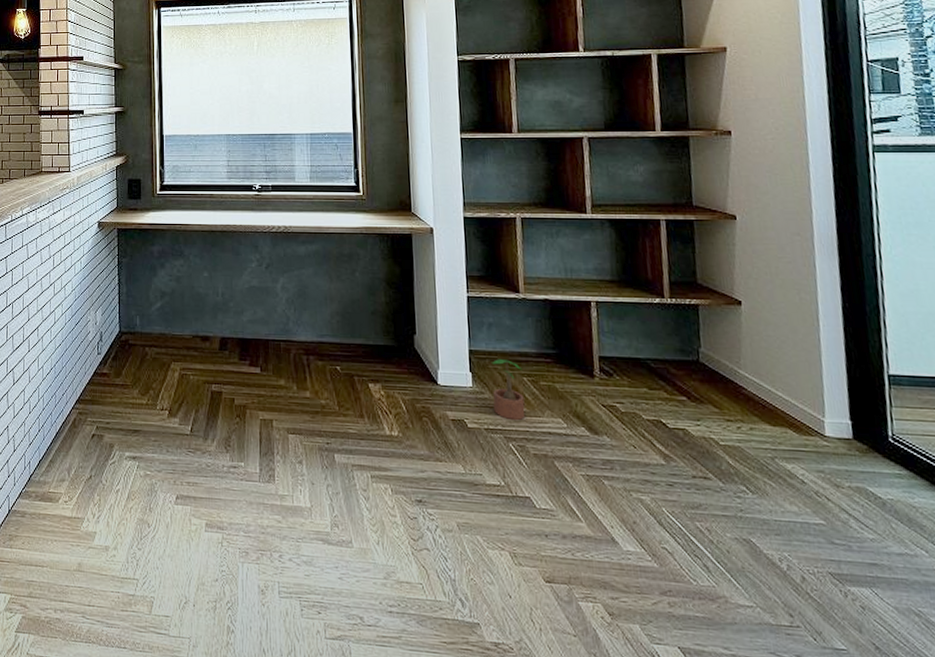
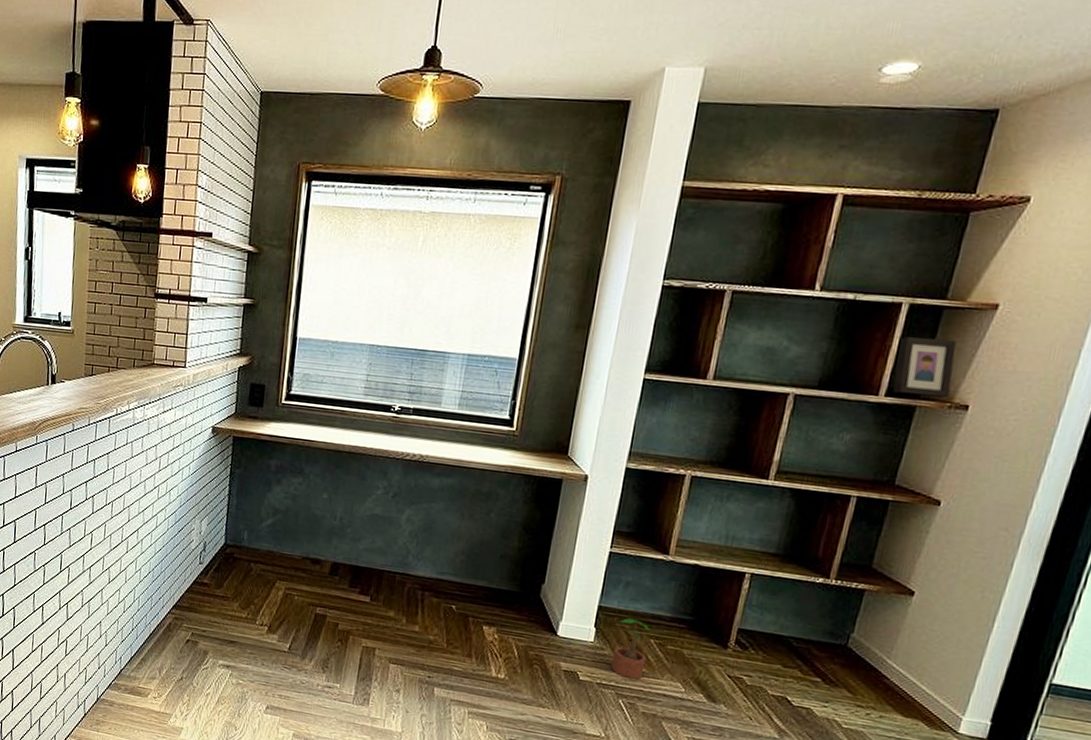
picture frame: none [658,79,712,127] -> present [892,336,956,398]

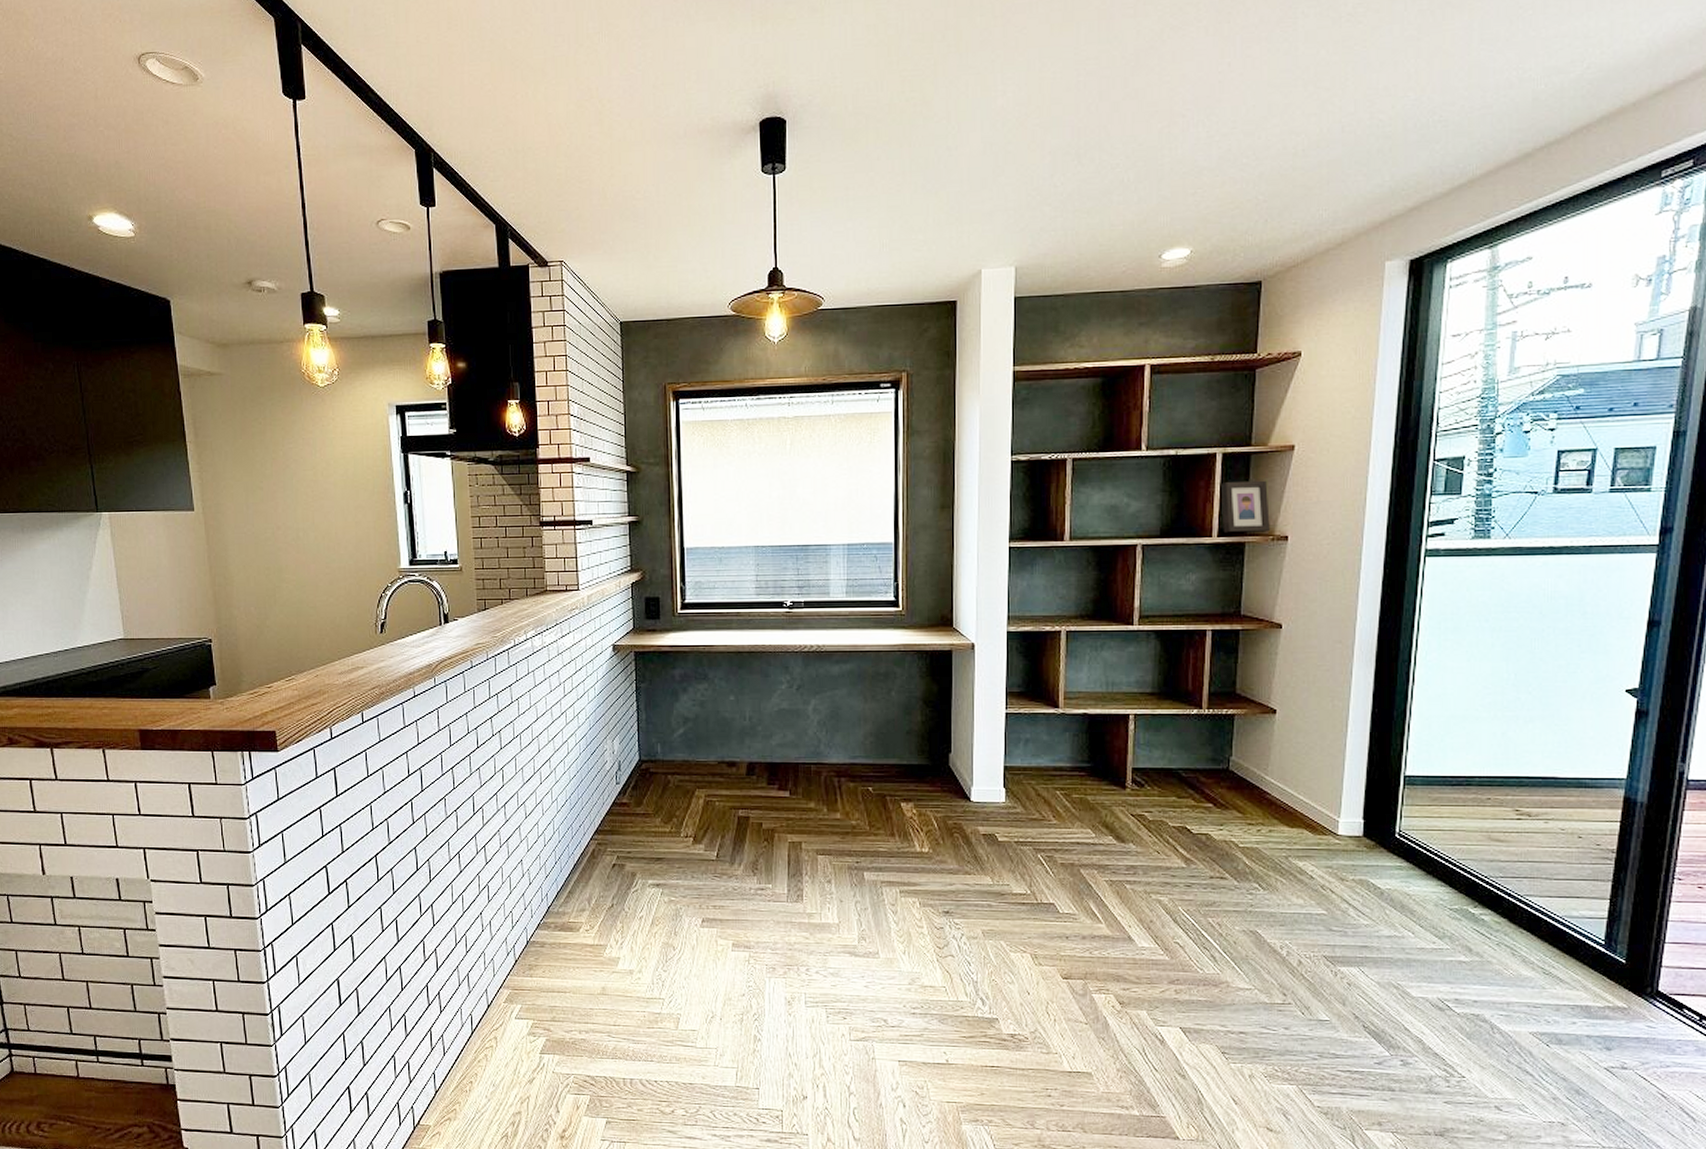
potted plant: present [611,618,651,679] -> none [1025,774,1056,832]

